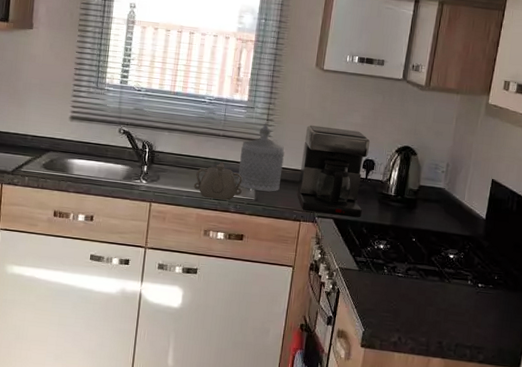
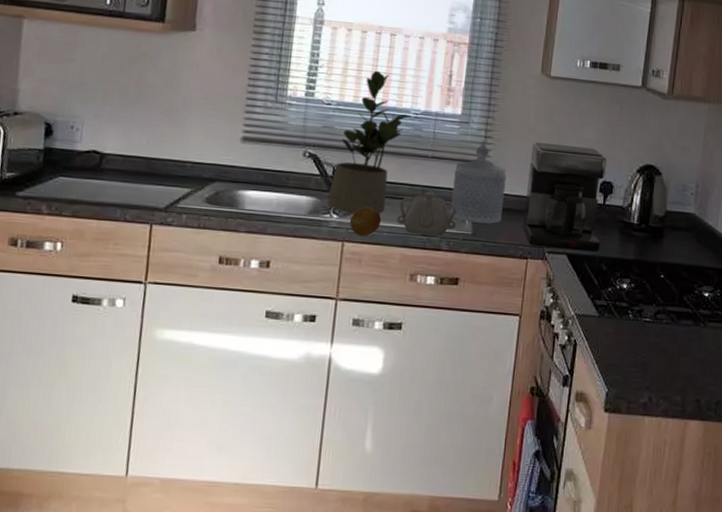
potted plant: none [138,63,204,181] -> present [327,70,409,214]
fruit: none [155,175,182,199] -> present [349,207,382,237]

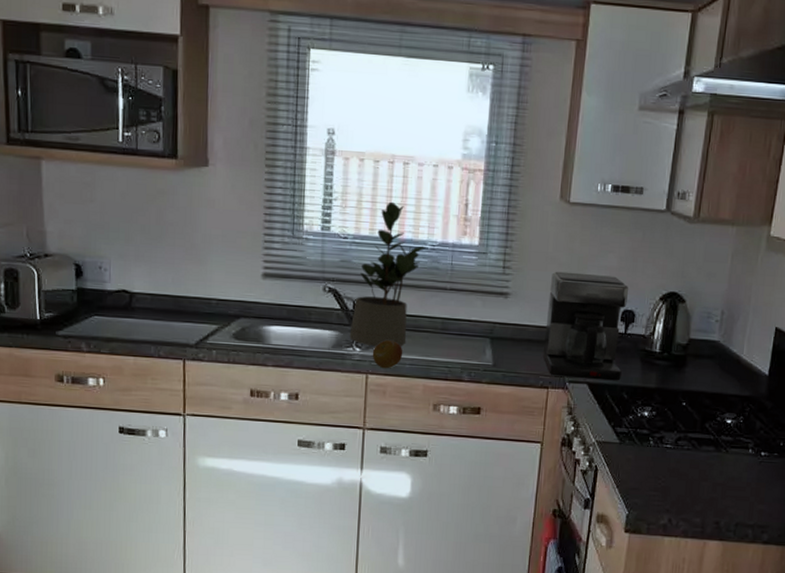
teapot: present [397,188,456,236] -> none [418,321,477,368]
decorative jar: present [449,141,507,224] -> none [470,271,526,355]

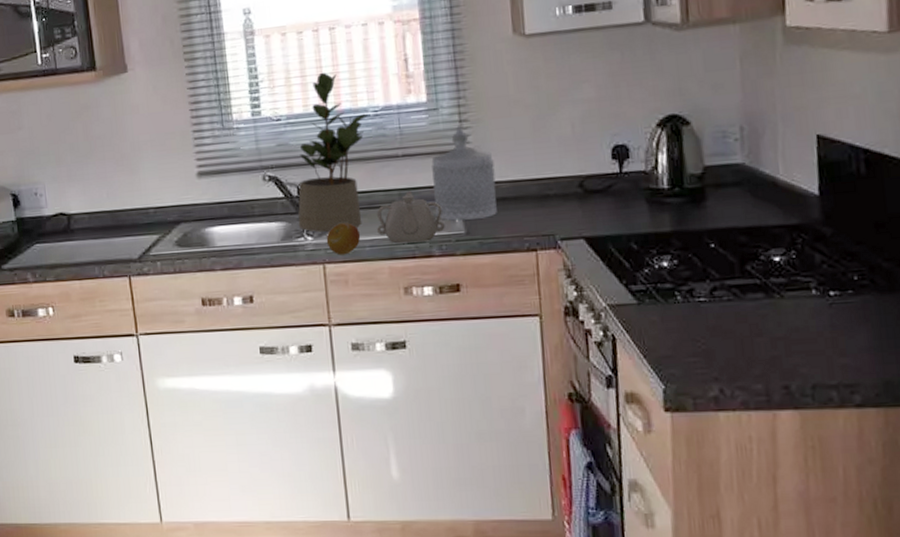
teapot: none [418,321,477,368] -> present [377,190,445,244]
decorative jar: none [470,271,526,355] -> present [431,126,497,221]
coffee maker: present [542,271,629,381] -> none [518,108,625,235]

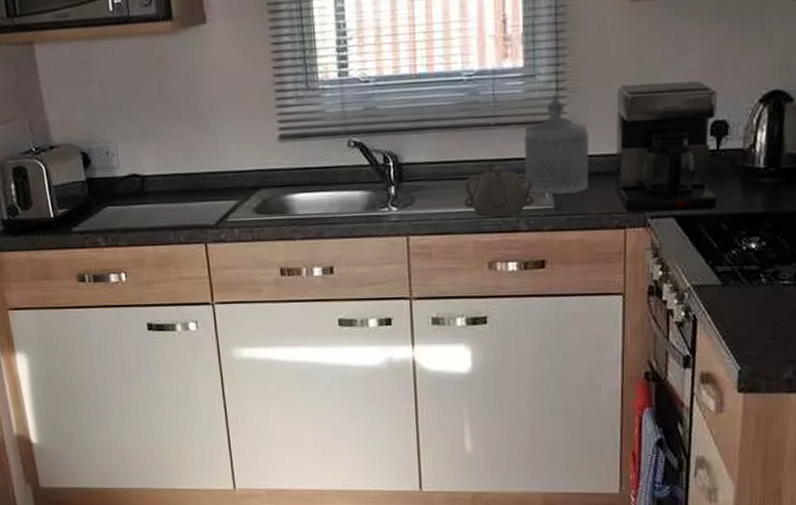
potted plant: present [298,72,368,233] -> none [383,31,461,204]
fruit: present [326,223,361,256] -> none [411,194,447,228]
coffee maker: none [518,108,625,235] -> present [614,81,718,213]

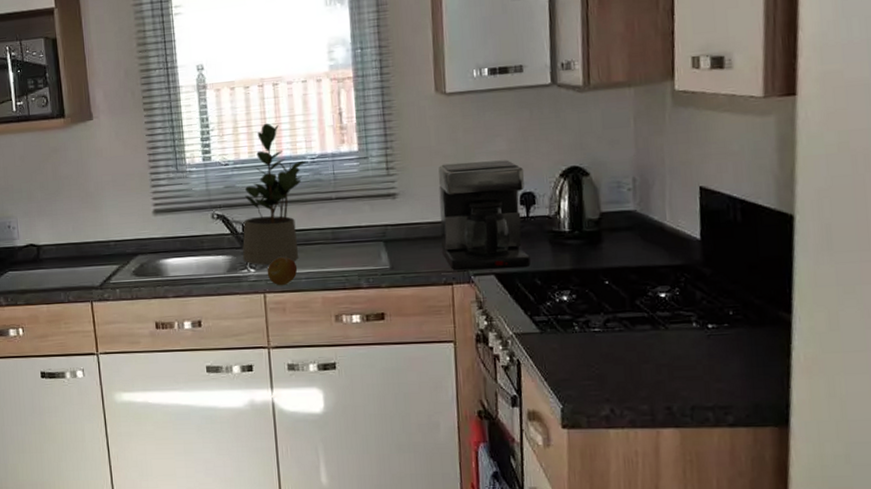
potted plant: none [383,31,461,204] -> present [242,123,306,266]
fruit: none [411,194,447,228] -> present [267,257,298,286]
teapot: present [464,162,534,217] -> none [312,229,372,277]
decorative jar: present [524,94,589,195] -> none [361,173,418,257]

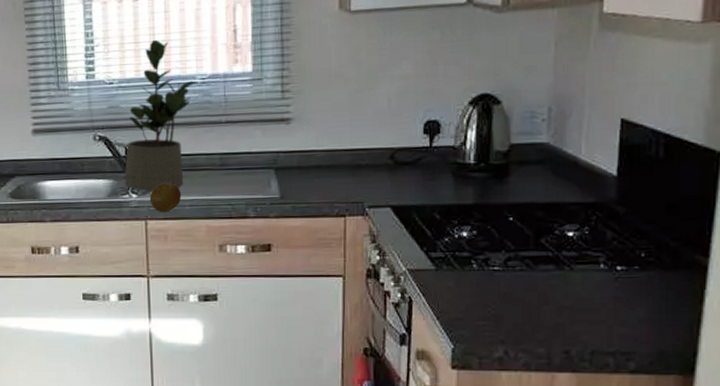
coffee maker: present [438,160,531,271] -> none [335,85,431,202]

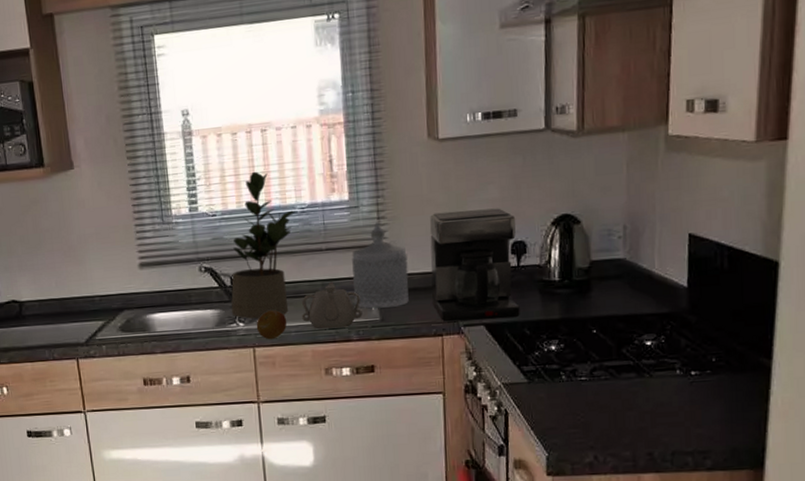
teapot: none [198,155,261,205] -> present [302,281,363,330]
decorative jar: none [252,96,312,185] -> present [352,222,409,309]
coffee maker: none [335,85,431,202] -> present [429,208,520,322]

